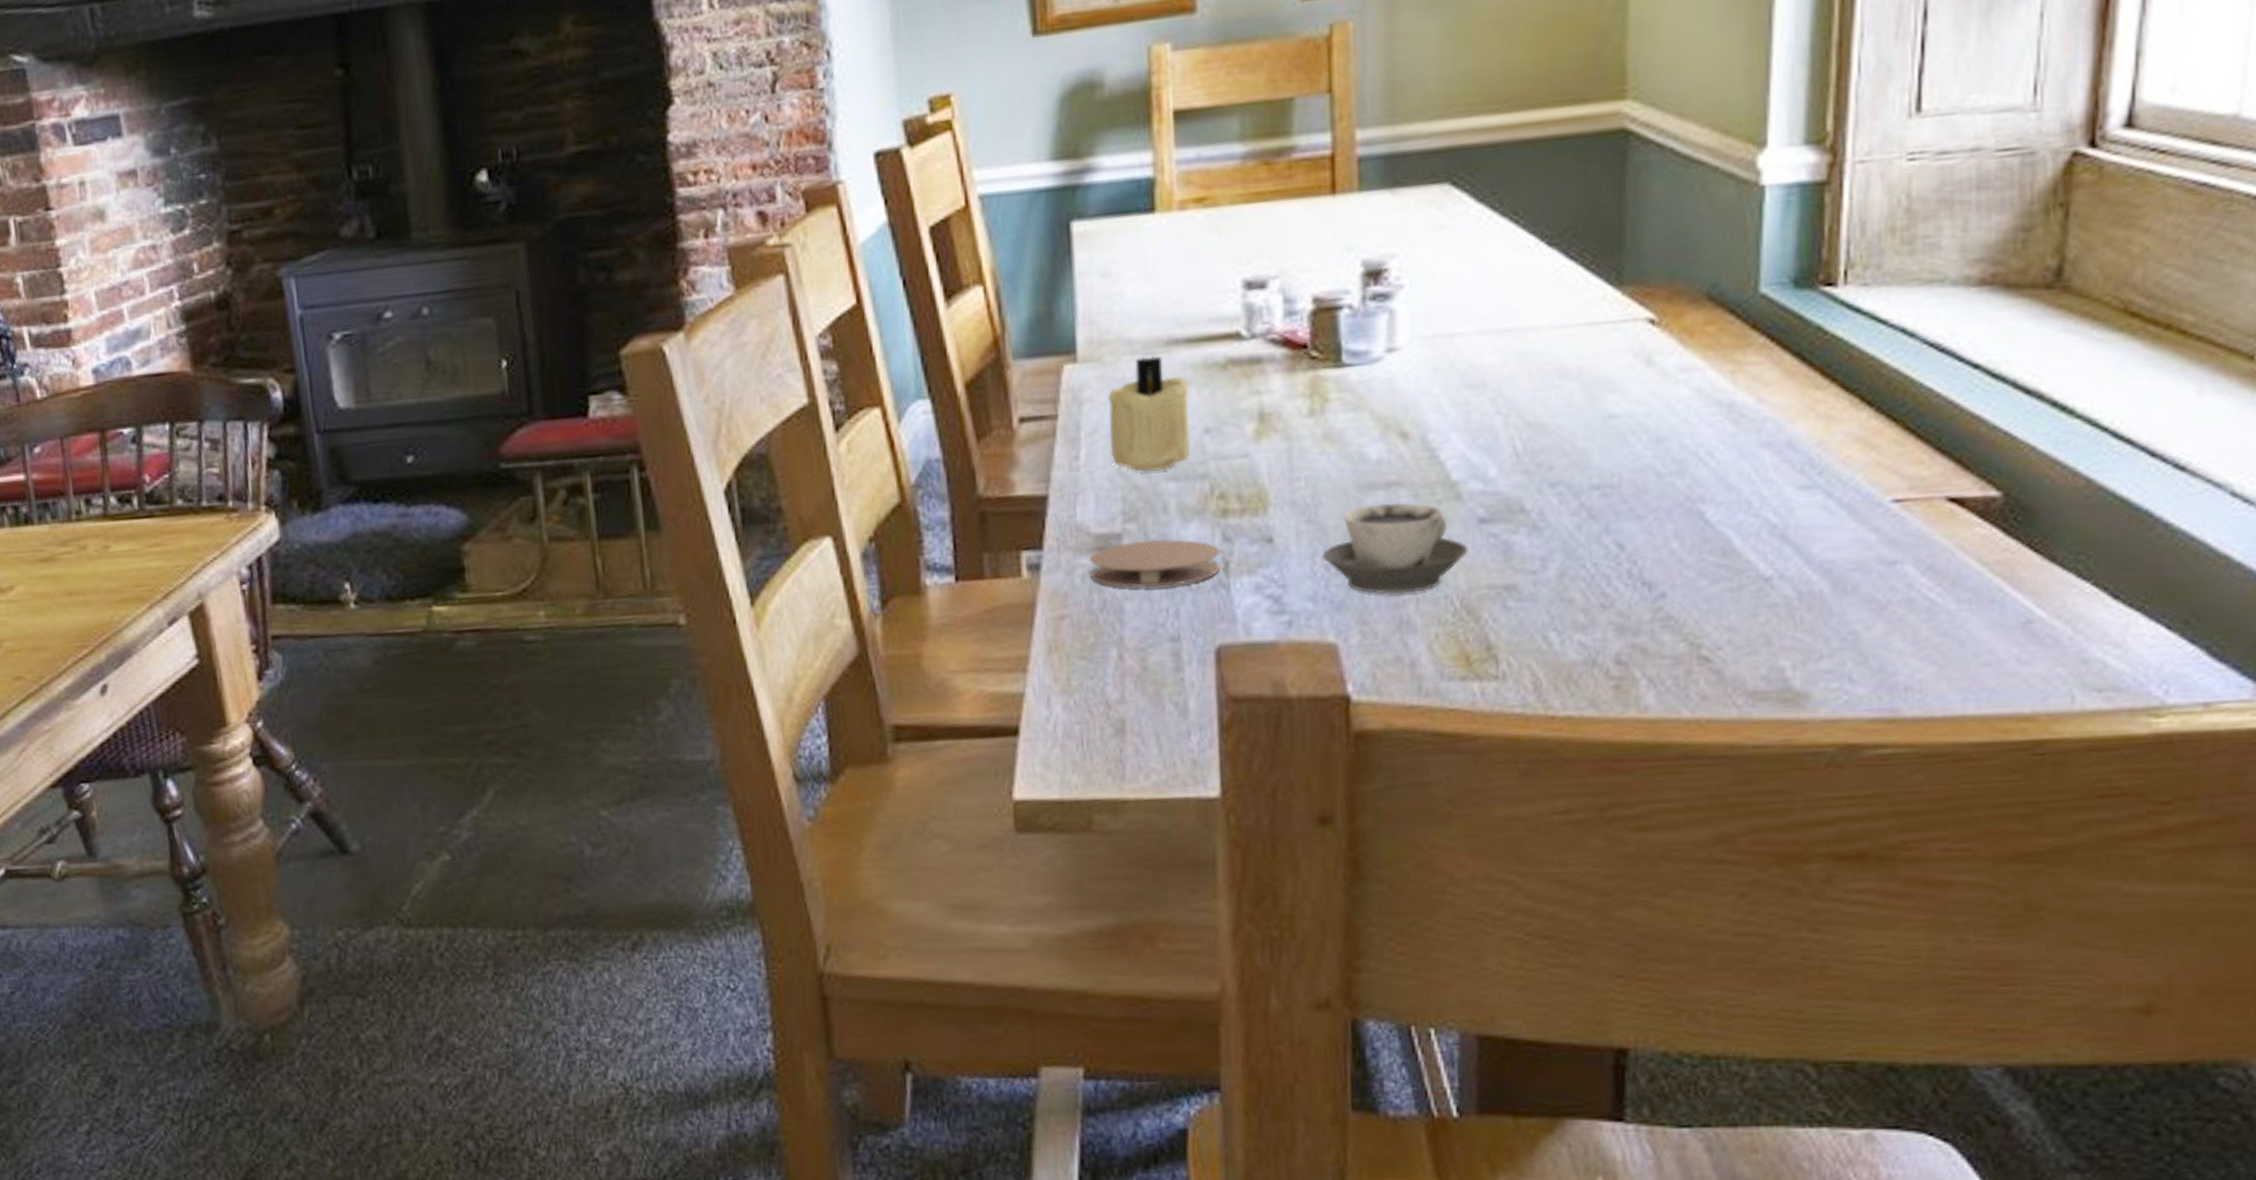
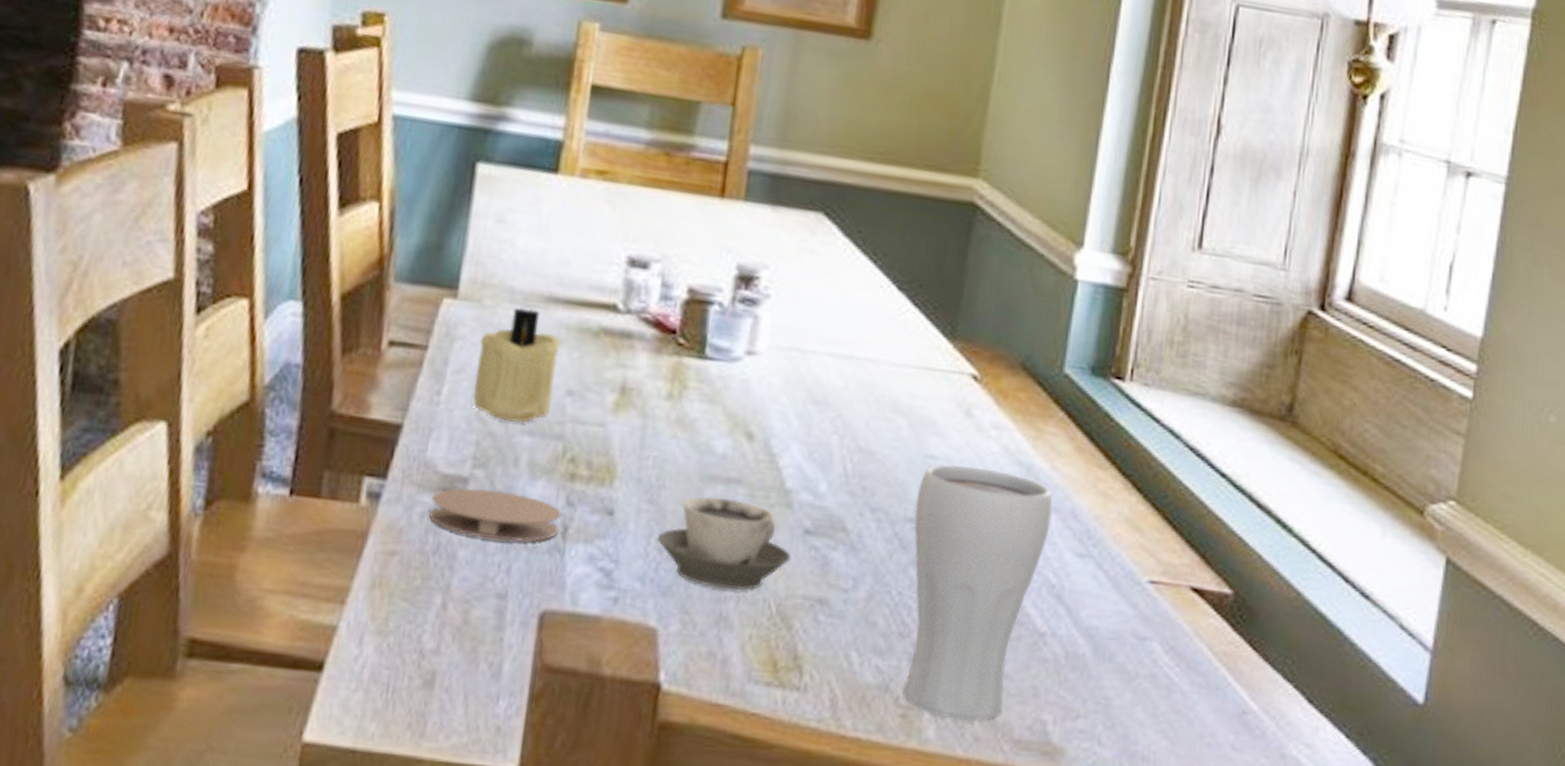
drinking glass: none [1600,415,1765,683] -> present [902,464,1053,722]

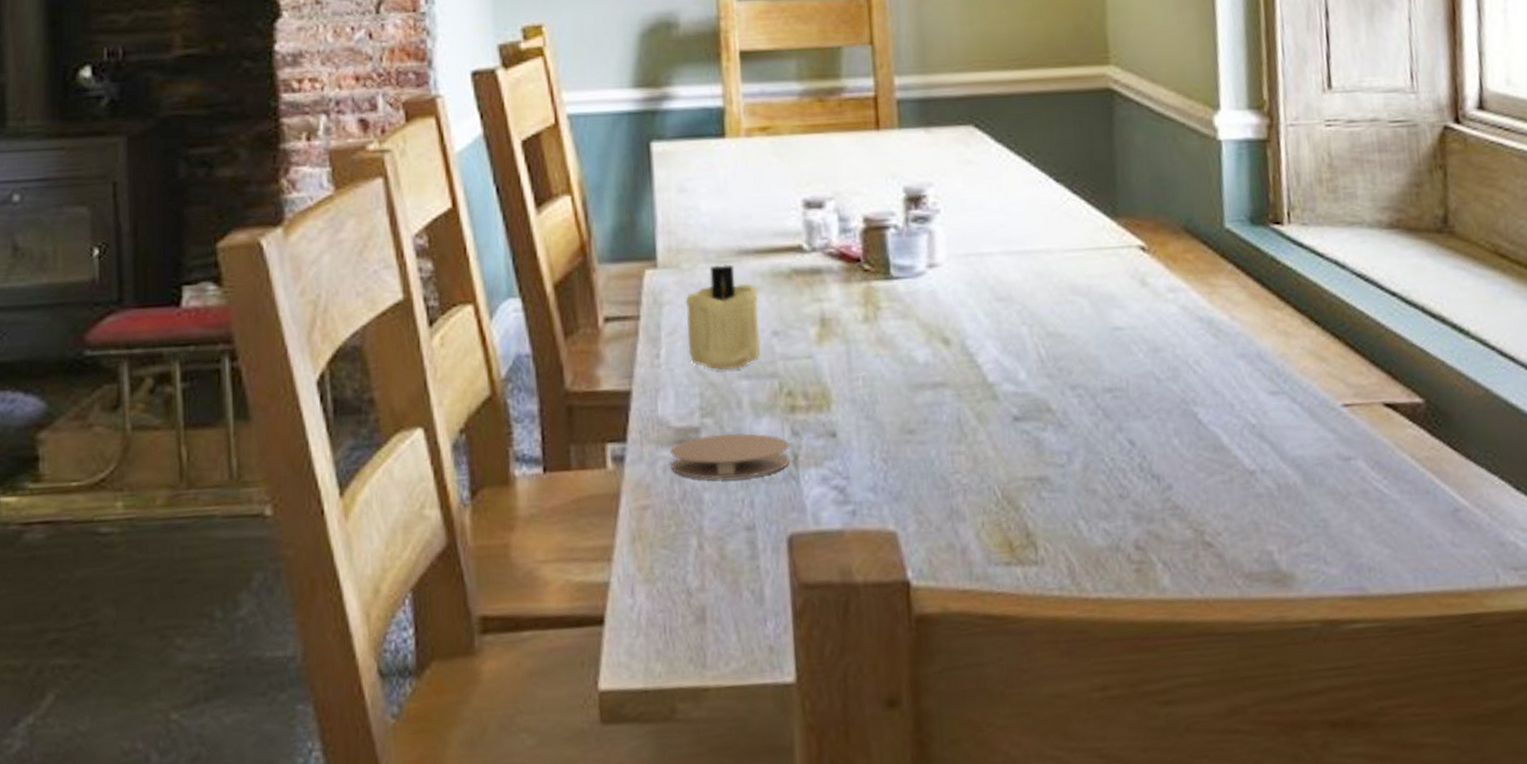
cup: present [656,496,791,591] -> none [880,401,1006,486]
drinking glass: present [902,464,1053,722] -> none [1110,329,1241,566]

